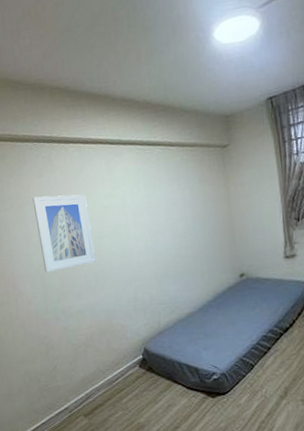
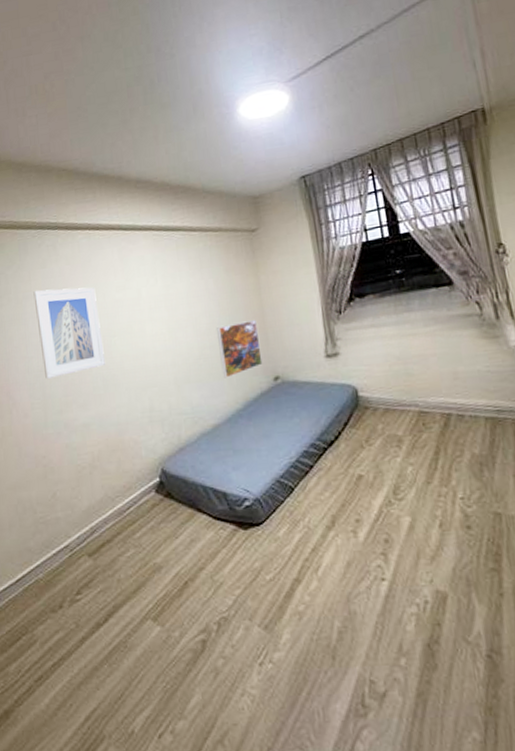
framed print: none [191,225,231,275] -> present [216,320,263,379]

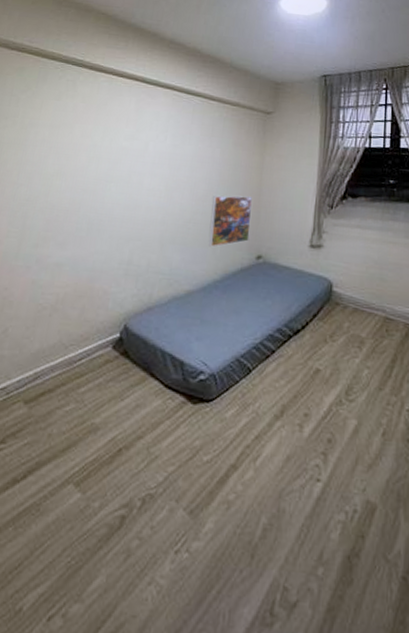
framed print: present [33,287,105,379] -> none [30,119,104,210]

